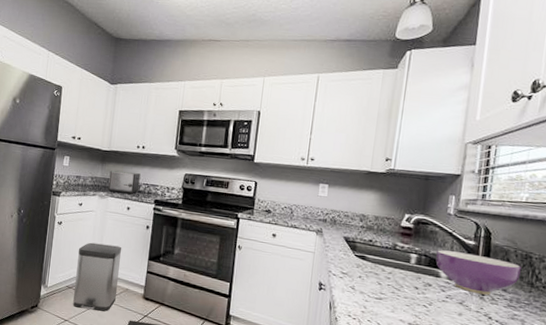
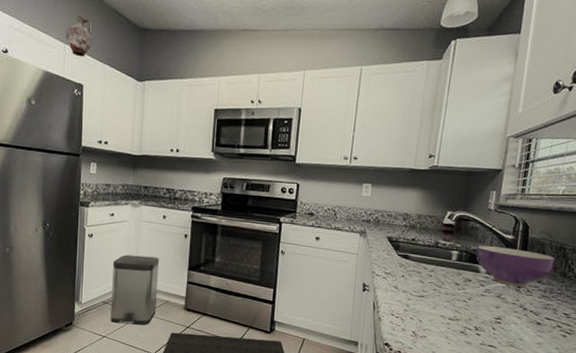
ceramic jug: none [49,28,74,63] -> present [65,16,93,57]
toaster: present [108,170,141,194] -> none [141,176,176,202]

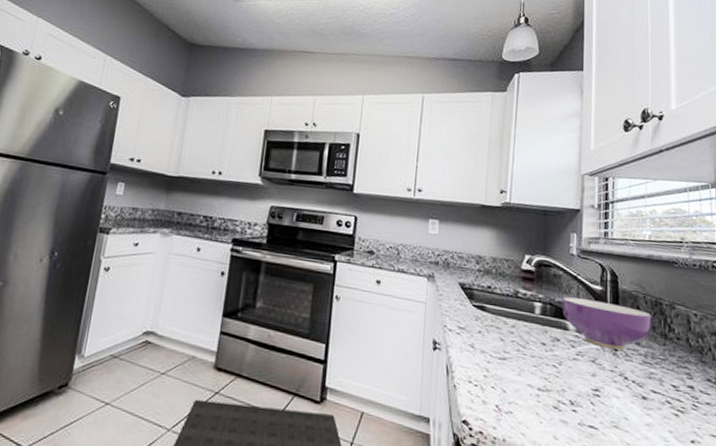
ceramic jug: present [65,16,93,57] -> none [107,28,138,69]
pedal bin: present [110,254,160,325] -> none [118,294,189,389]

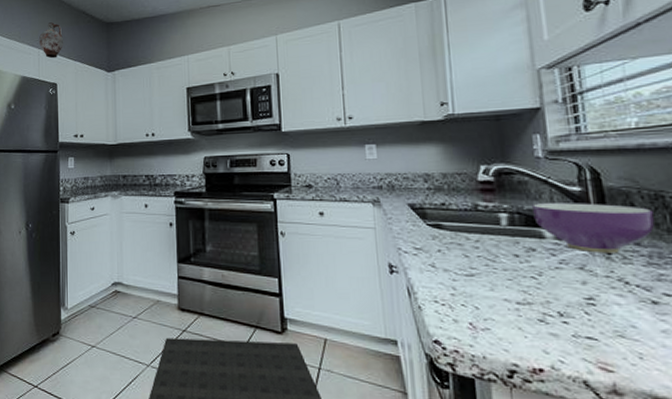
ceramic jug: none [107,28,138,69] -> present [38,22,64,59]

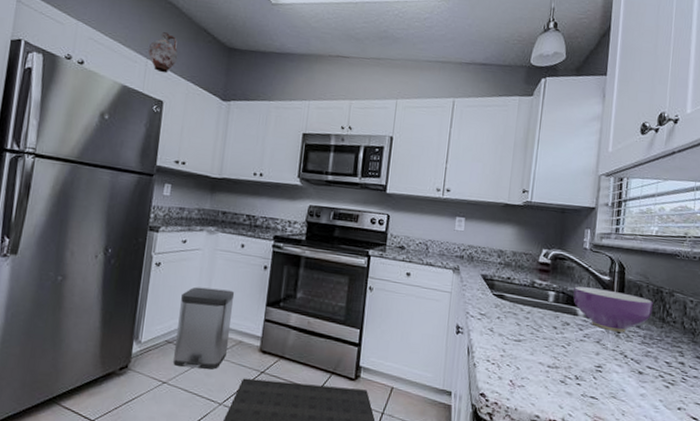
pedal bin: none [96,251,147,331] -> present [173,286,235,370]

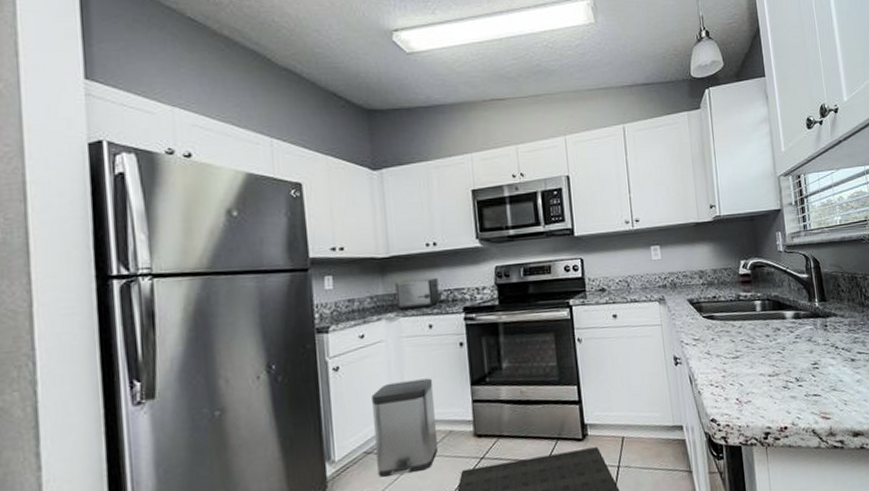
ceramic jug: present [148,32,178,73] -> none [269,104,309,151]
toaster: none [218,201,258,229] -> present [395,278,440,311]
bowl: present [573,286,654,333] -> none [777,286,852,327]

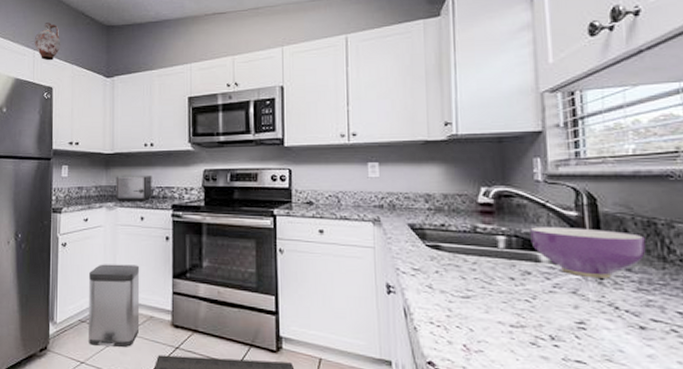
ceramic jug: none [269,104,309,151] -> present [34,23,61,61]
bowl: none [777,286,852,327] -> present [530,227,647,279]

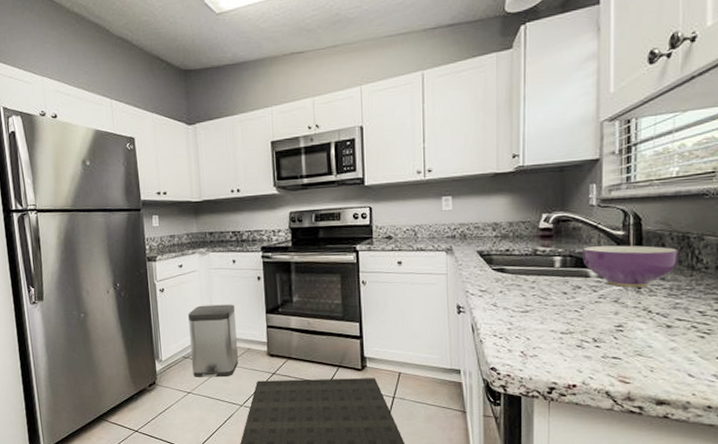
ceramic jug: present [34,23,61,61] -> none [110,69,139,110]
toaster: present [116,175,152,201] -> none [206,220,242,247]

